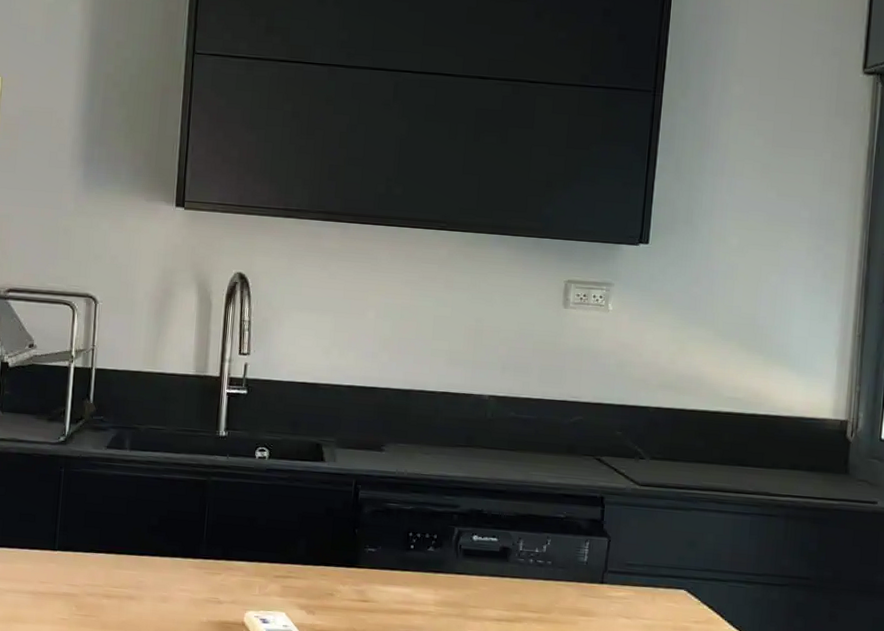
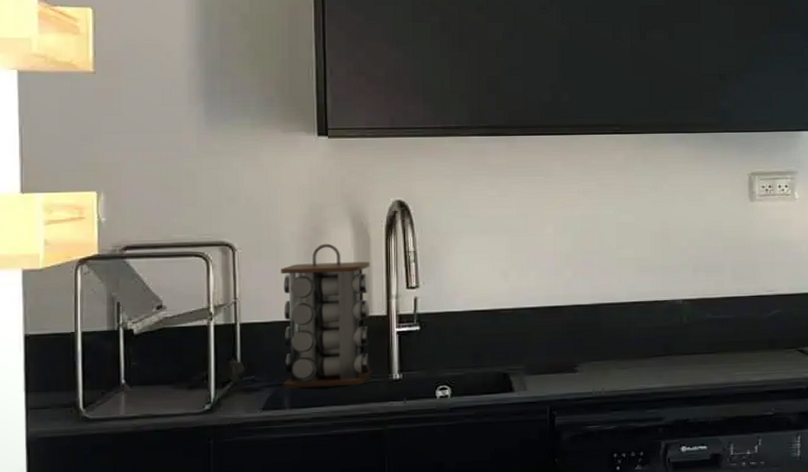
spice rack: none [126,305,210,437] -> present [281,243,372,390]

